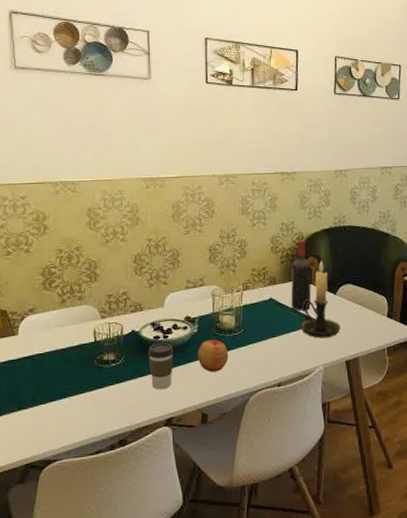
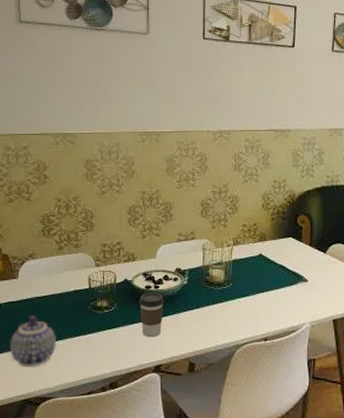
teapot: none [10,373,60,428] -> present [10,316,56,366]
apple: present [197,338,229,372] -> none [186,291,217,323]
wine bottle: present [291,239,312,311] -> none [280,197,302,268]
candle holder: present [300,260,341,339] -> none [288,219,329,296]

